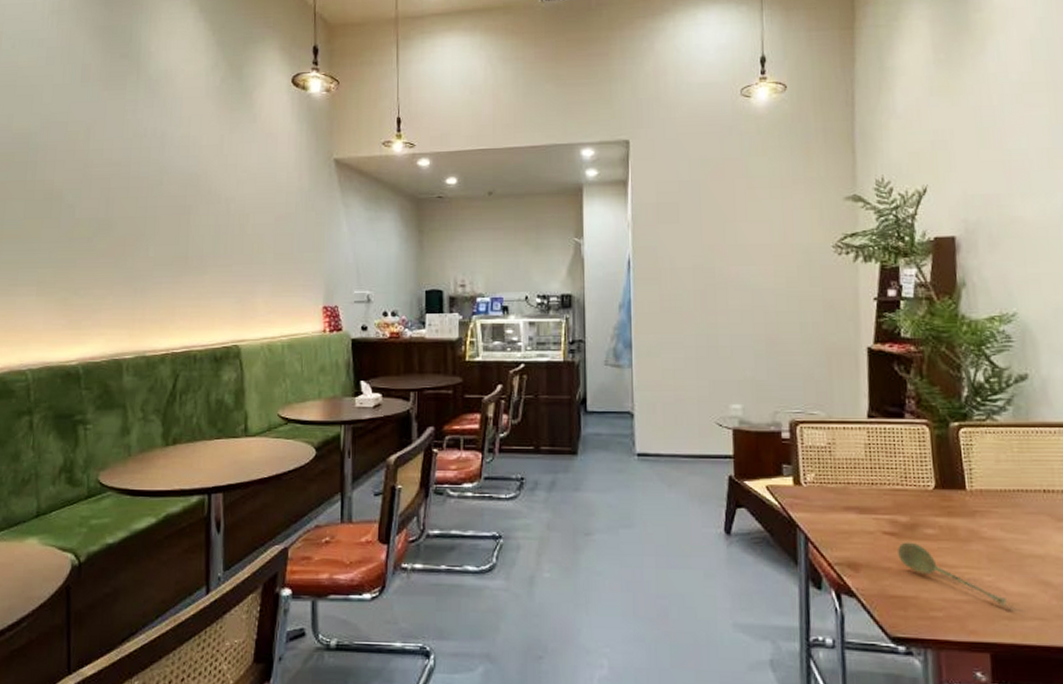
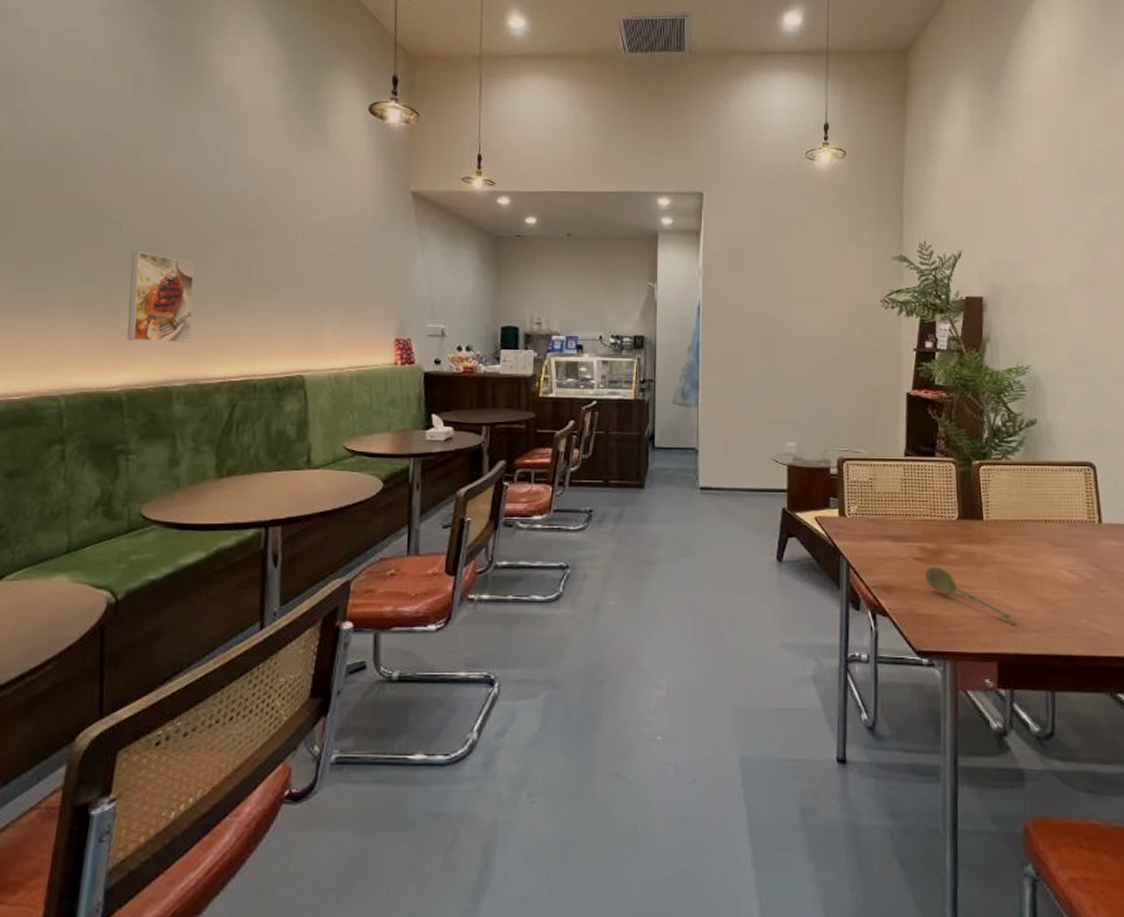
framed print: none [82,231,139,317] -> present [127,250,195,343]

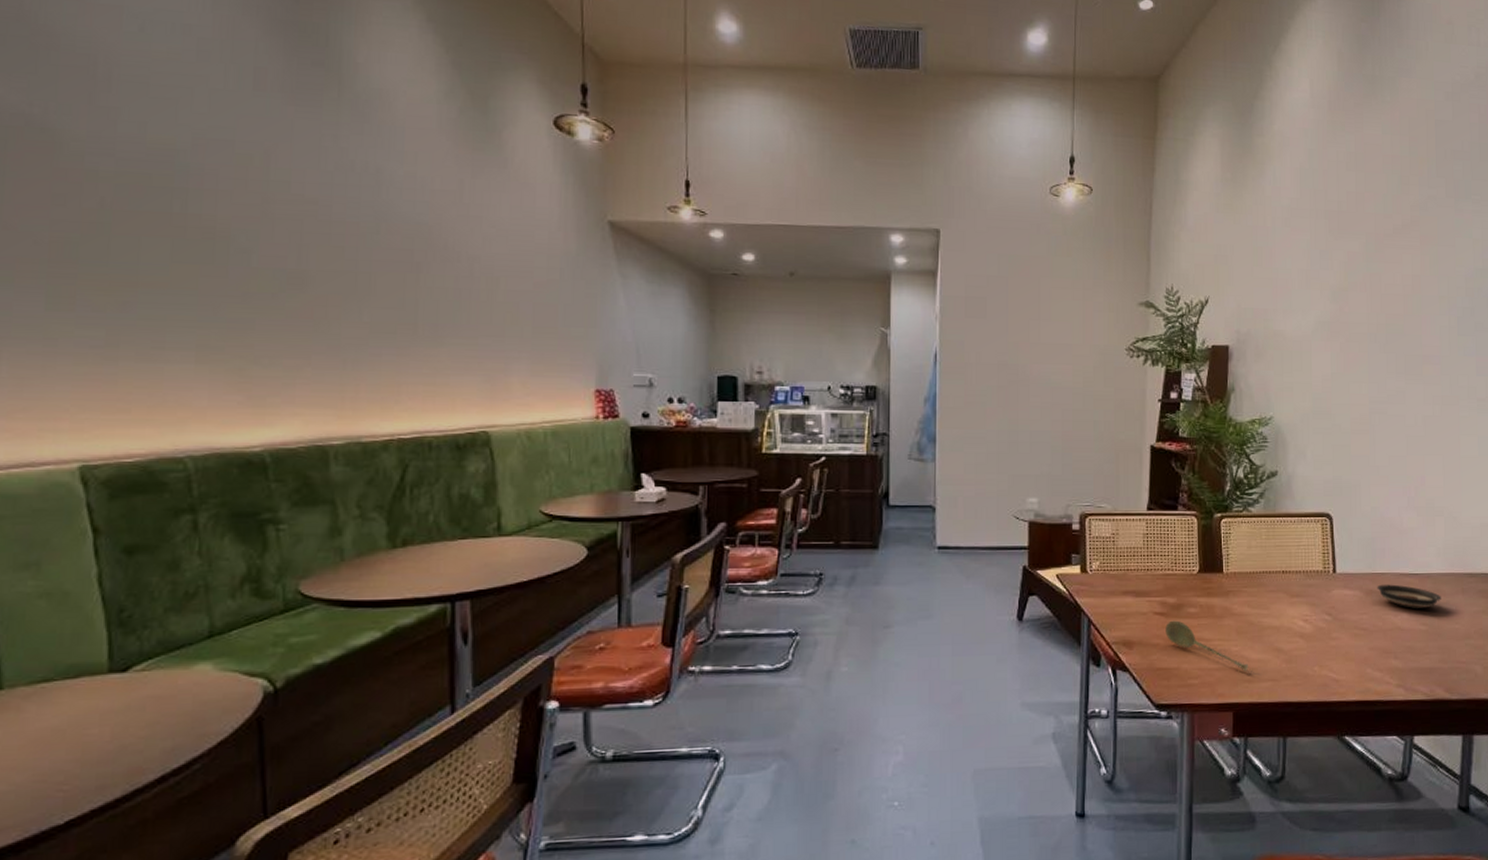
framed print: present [127,250,195,343] -> none [266,285,349,394]

